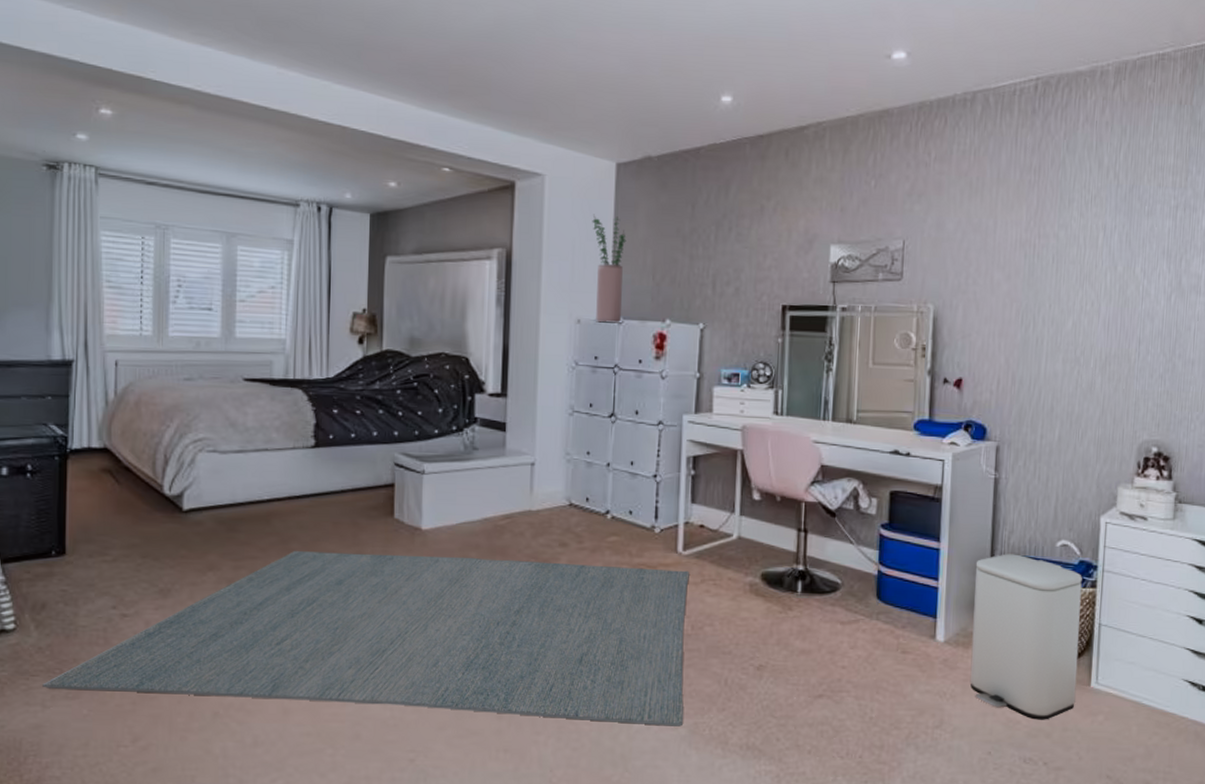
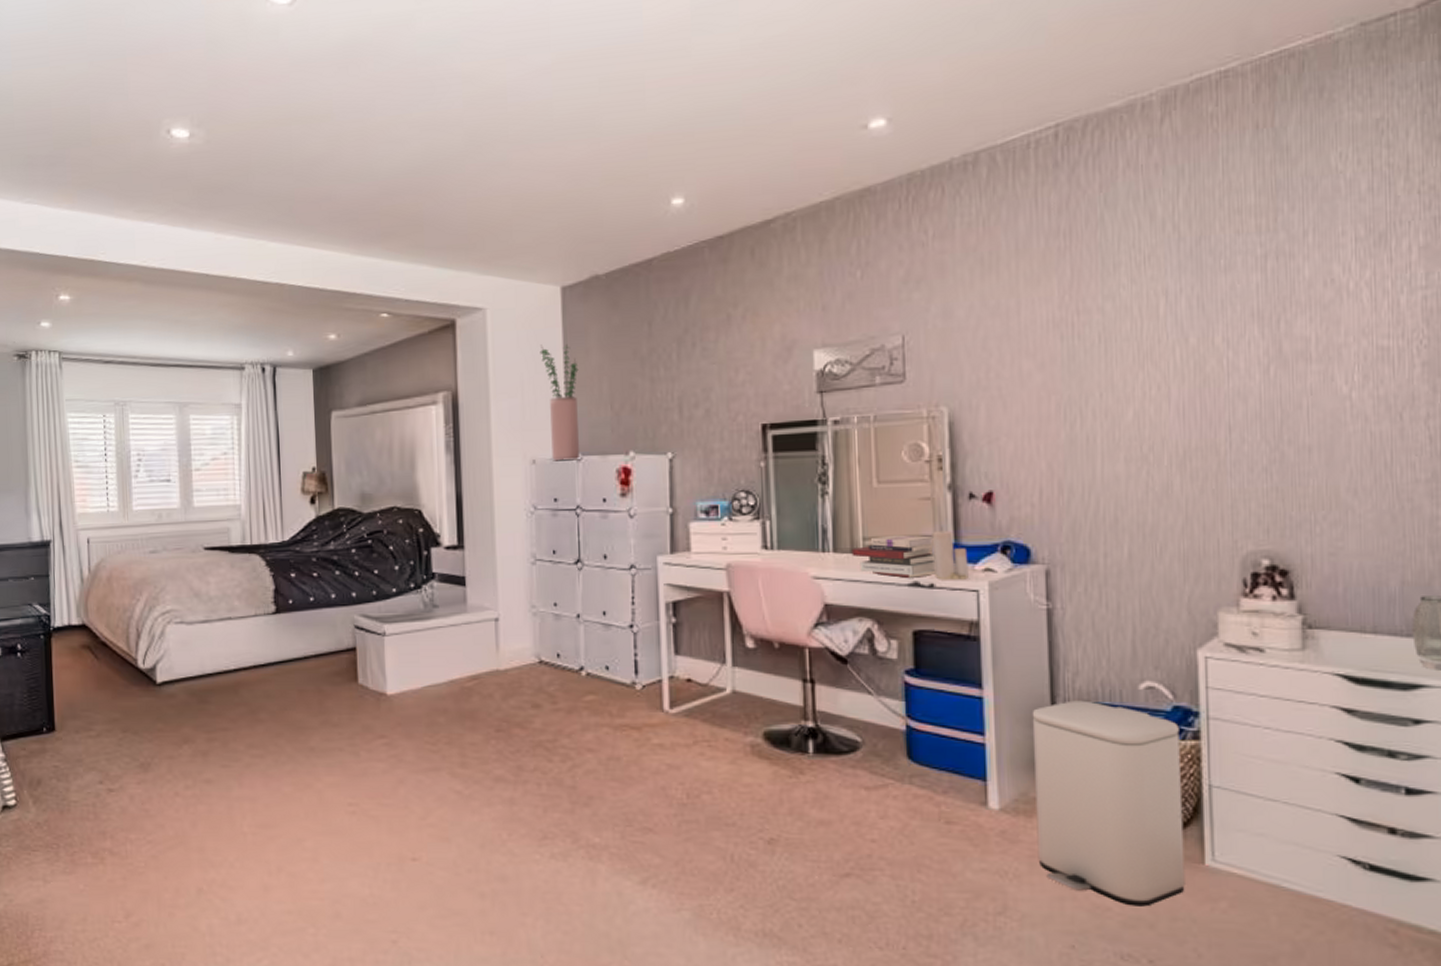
rug: present [42,551,689,727] -> none [43,721,686,909]
books: none [847,409,913,447] -> present [851,534,936,578]
candle: none [911,404,938,451] -> present [932,526,969,580]

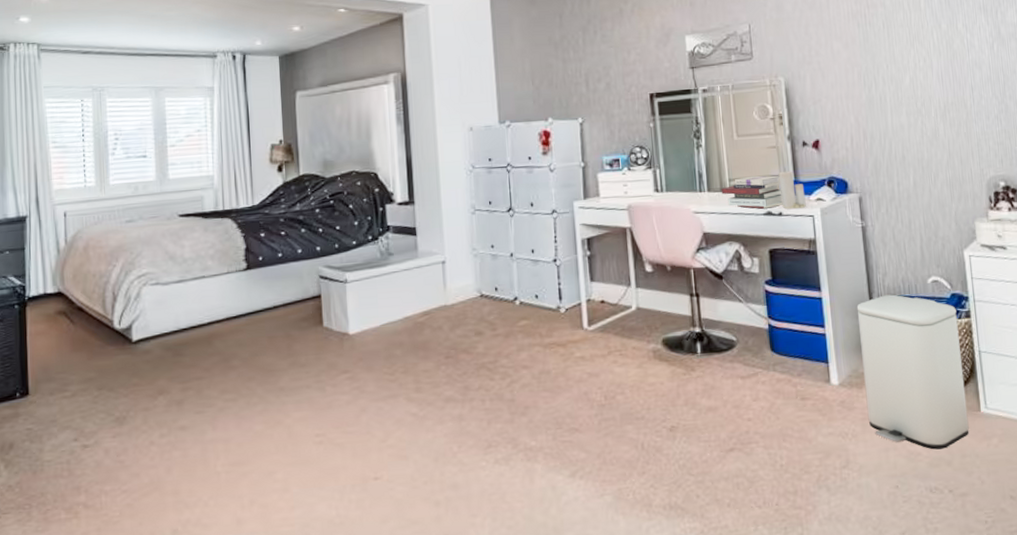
vase: present [540,344,581,461] -> none [473,33,509,128]

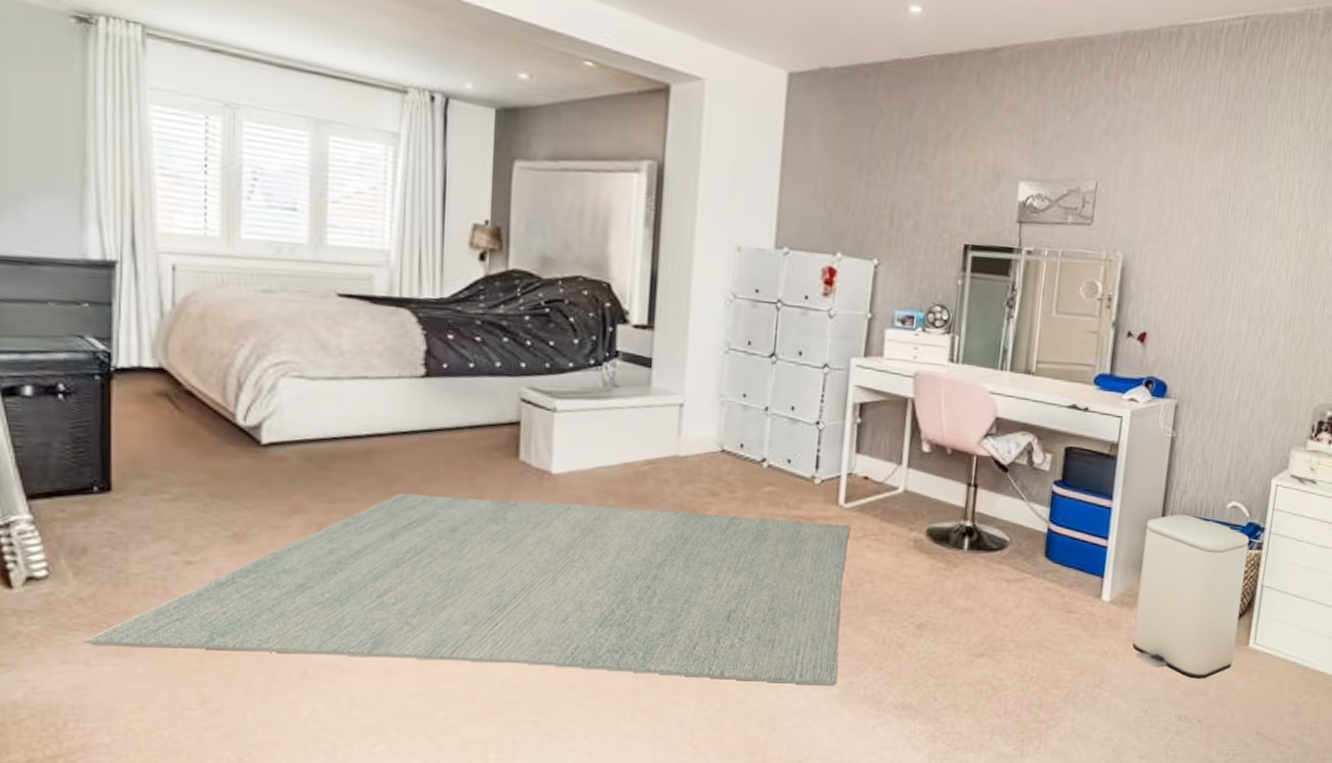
rug: none [14,344,607,524] -> present [85,494,851,686]
books: present [721,175,783,209] -> none [1025,361,1094,401]
candle: present [778,168,806,209] -> none [1090,358,1119,407]

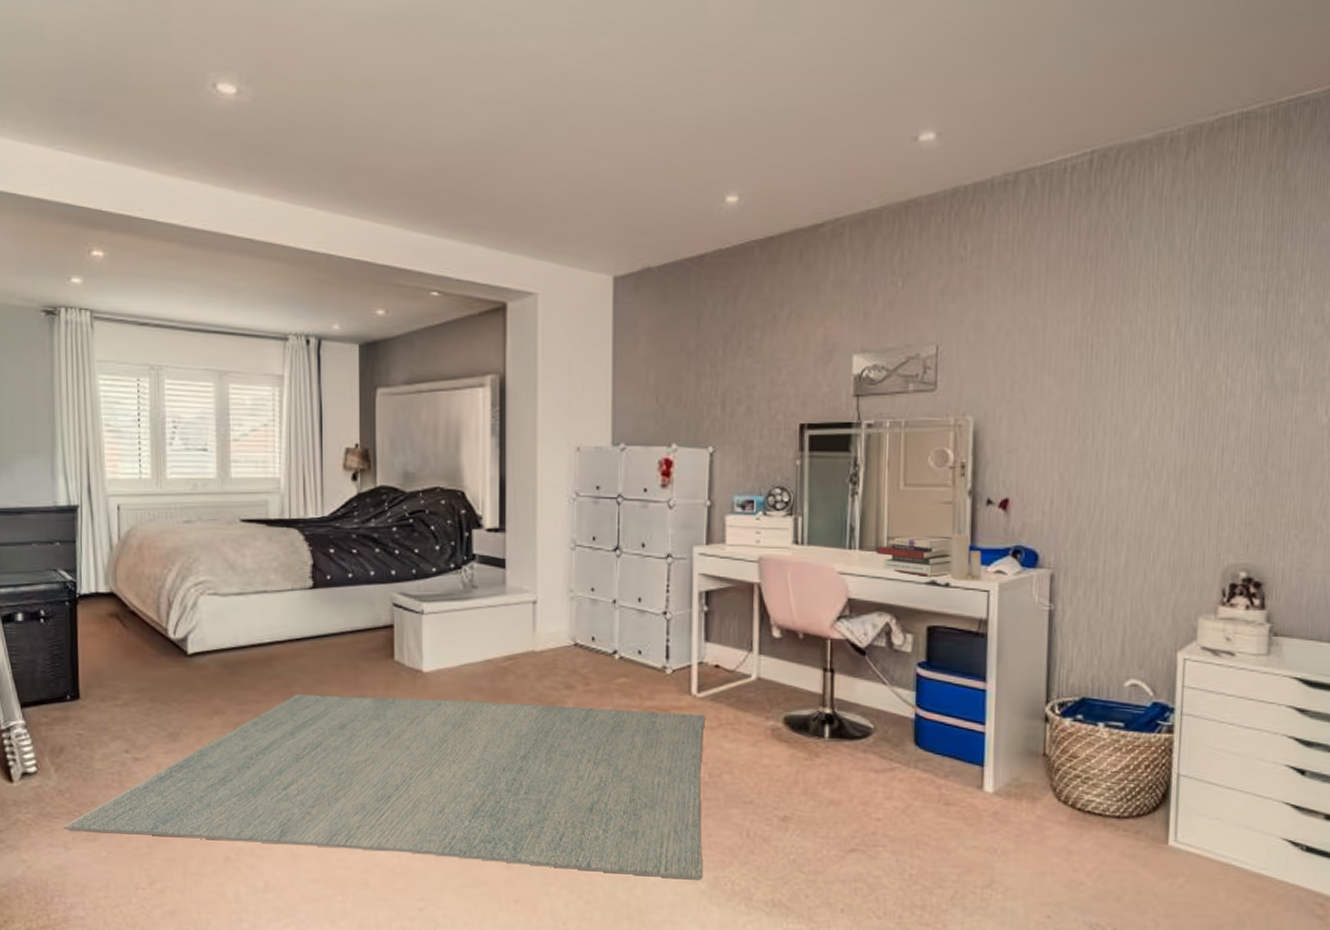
books: none [1025,361,1094,401] -> present [876,535,953,577]
candle: none [1090,358,1119,407] -> present [950,529,982,580]
pedal bin: present [1132,514,1250,679] -> none [1024,695,1156,881]

